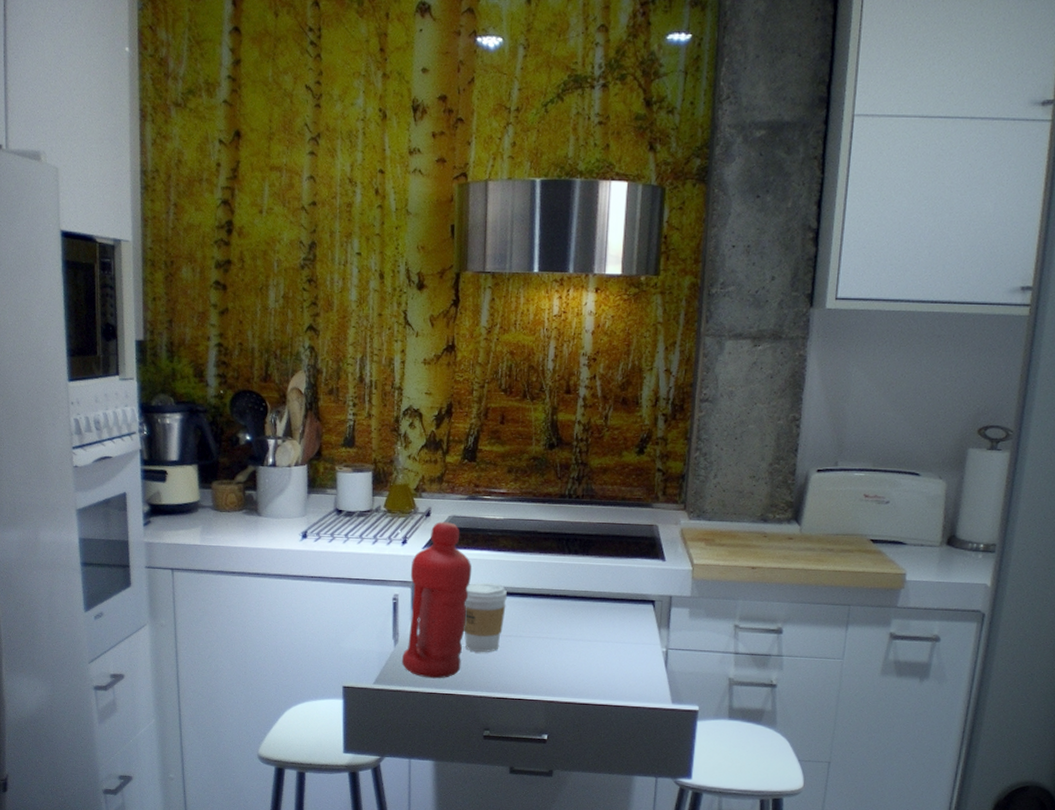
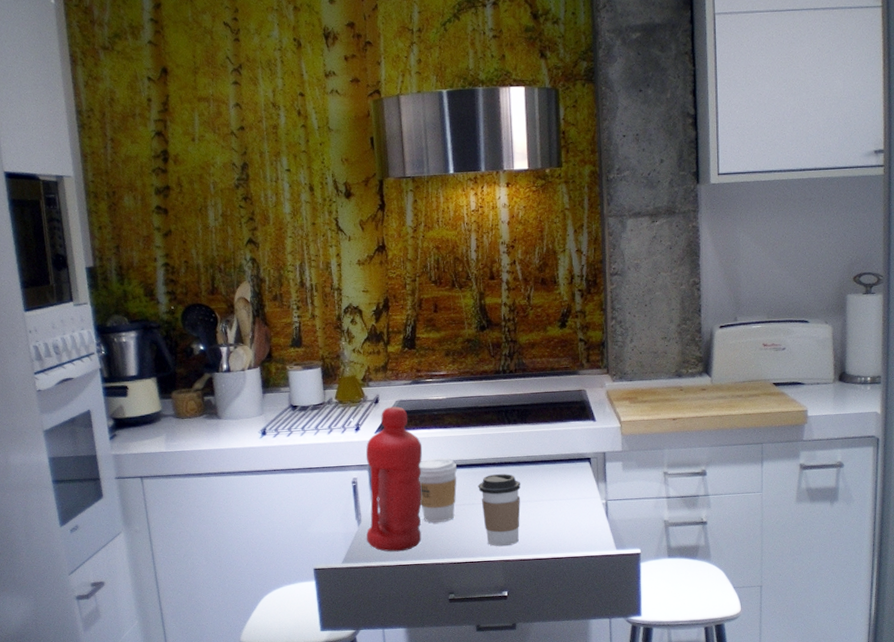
coffee cup: none [528,607,576,686] -> present [478,474,521,547]

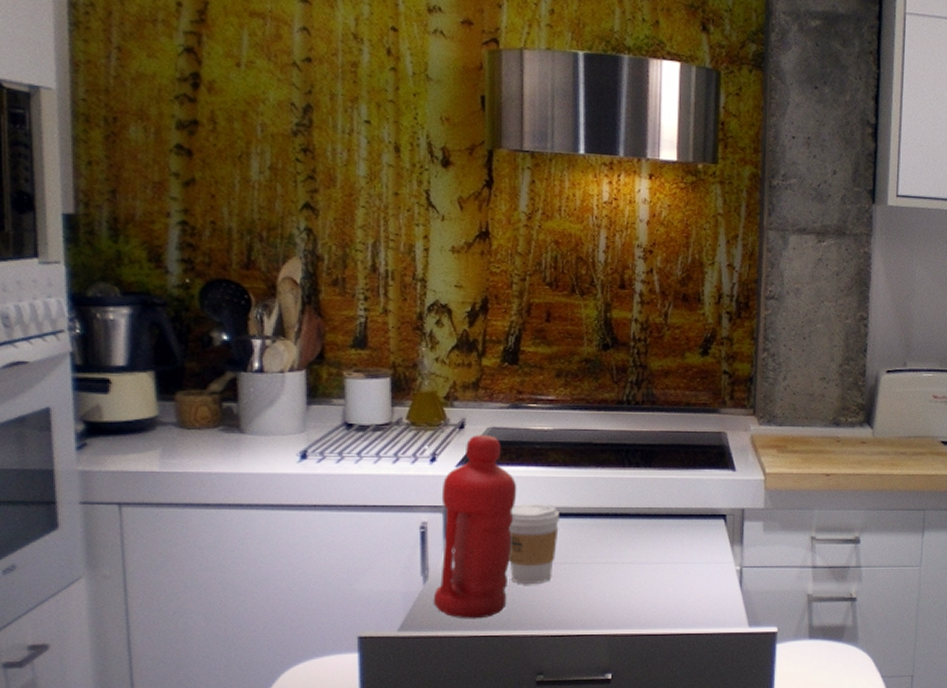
coffee cup: present [478,474,521,547] -> none [584,528,639,618]

